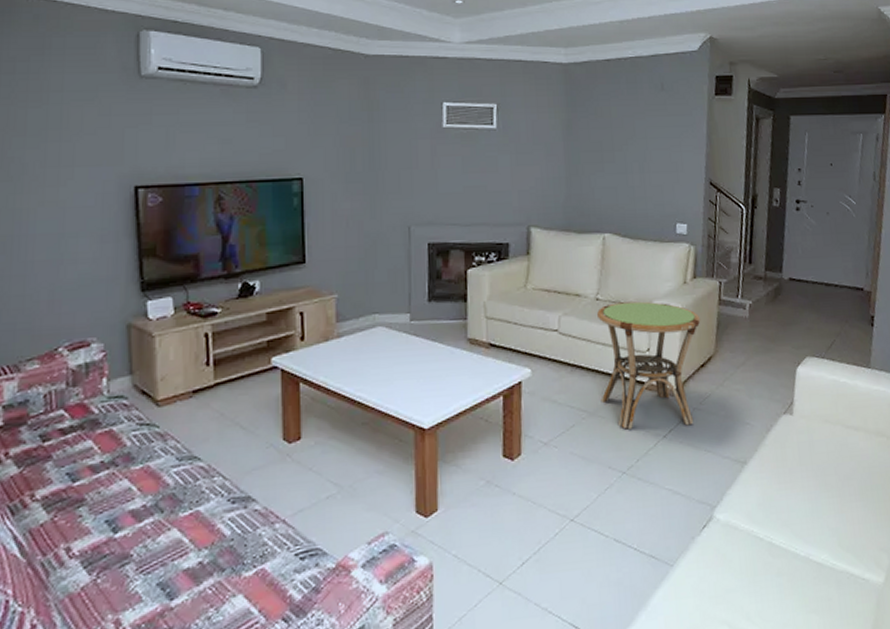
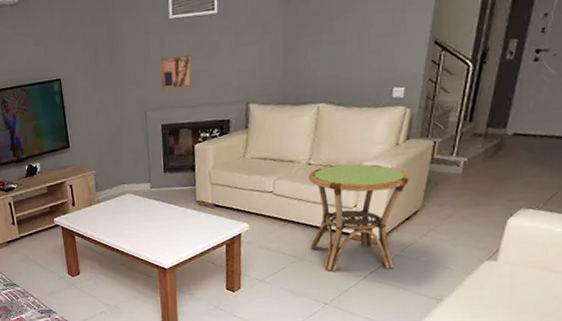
wall art: none [429,167,467,204] -> present [160,55,192,90]

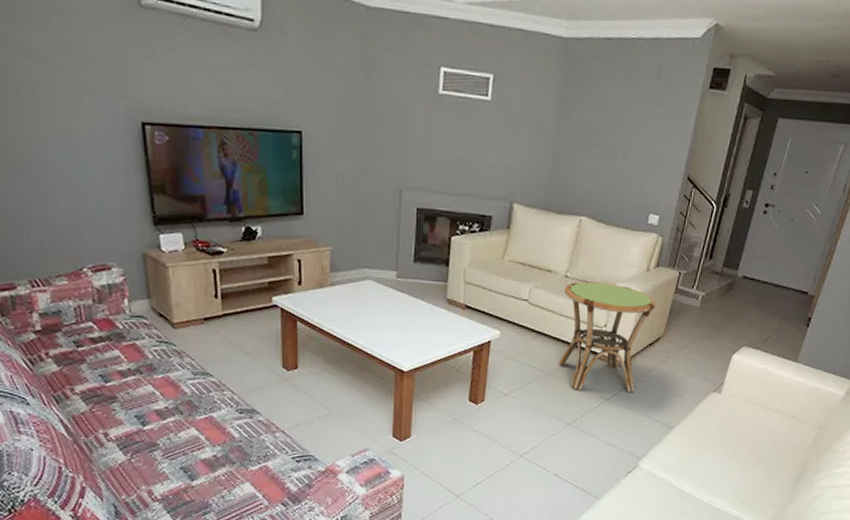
wall art: present [160,55,192,90] -> none [421,134,458,174]

